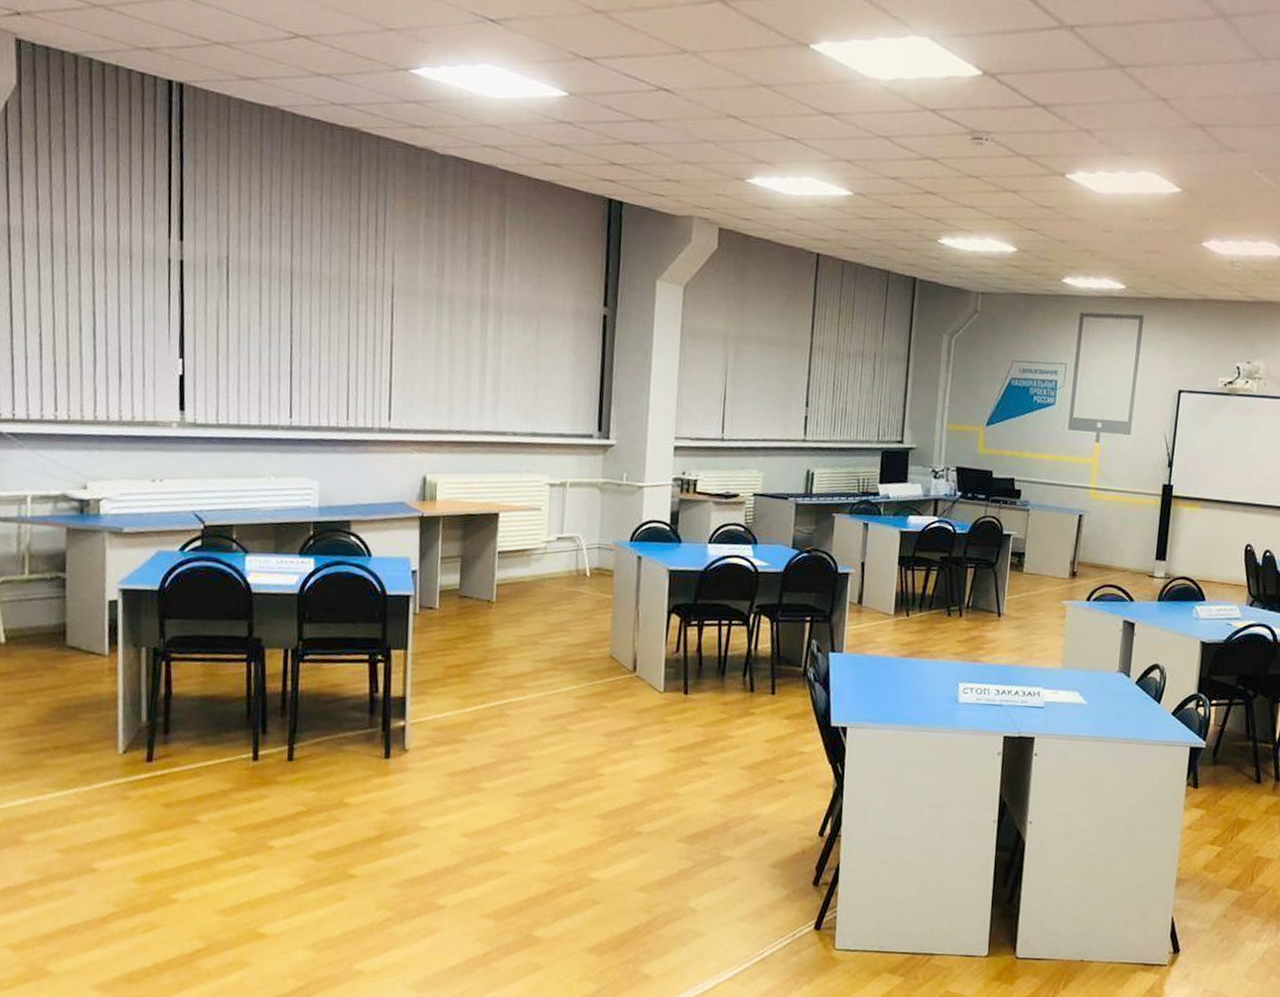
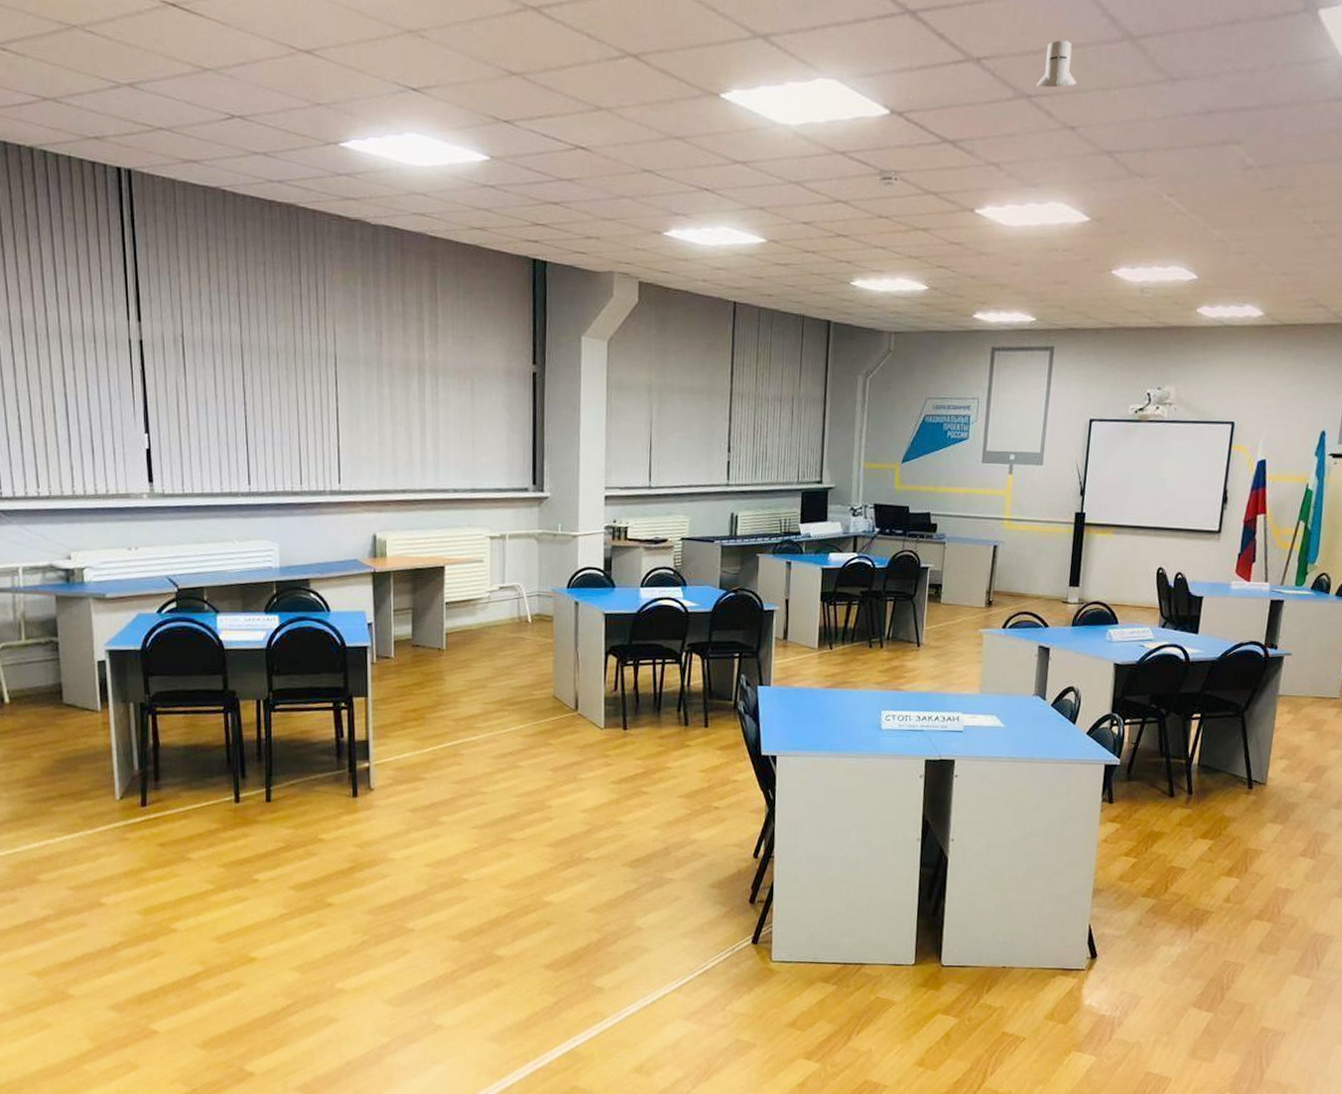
knight helmet: none [1129,13,1170,60] -> present [1036,40,1077,88]

